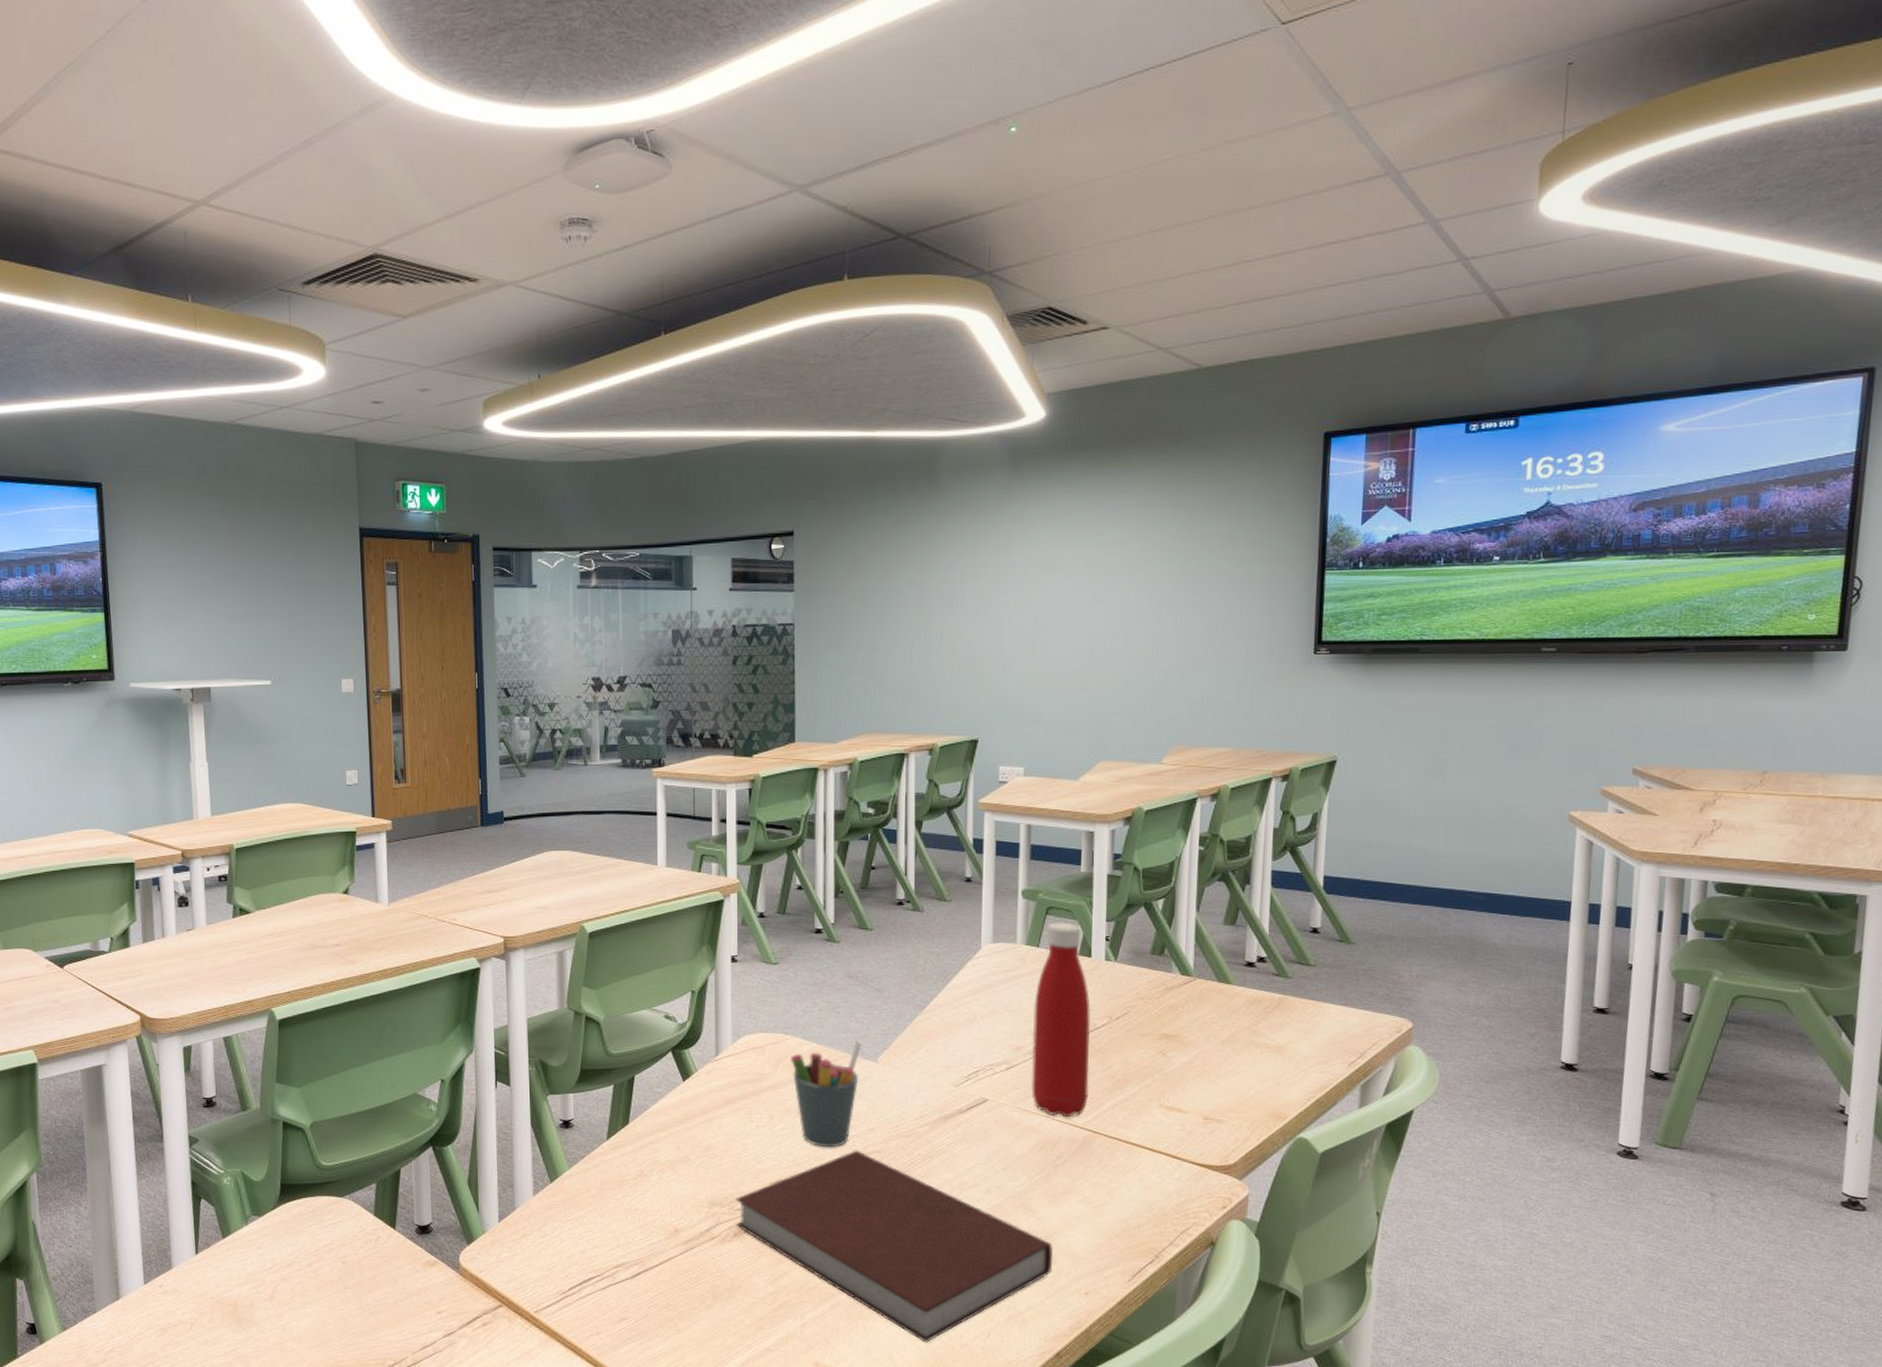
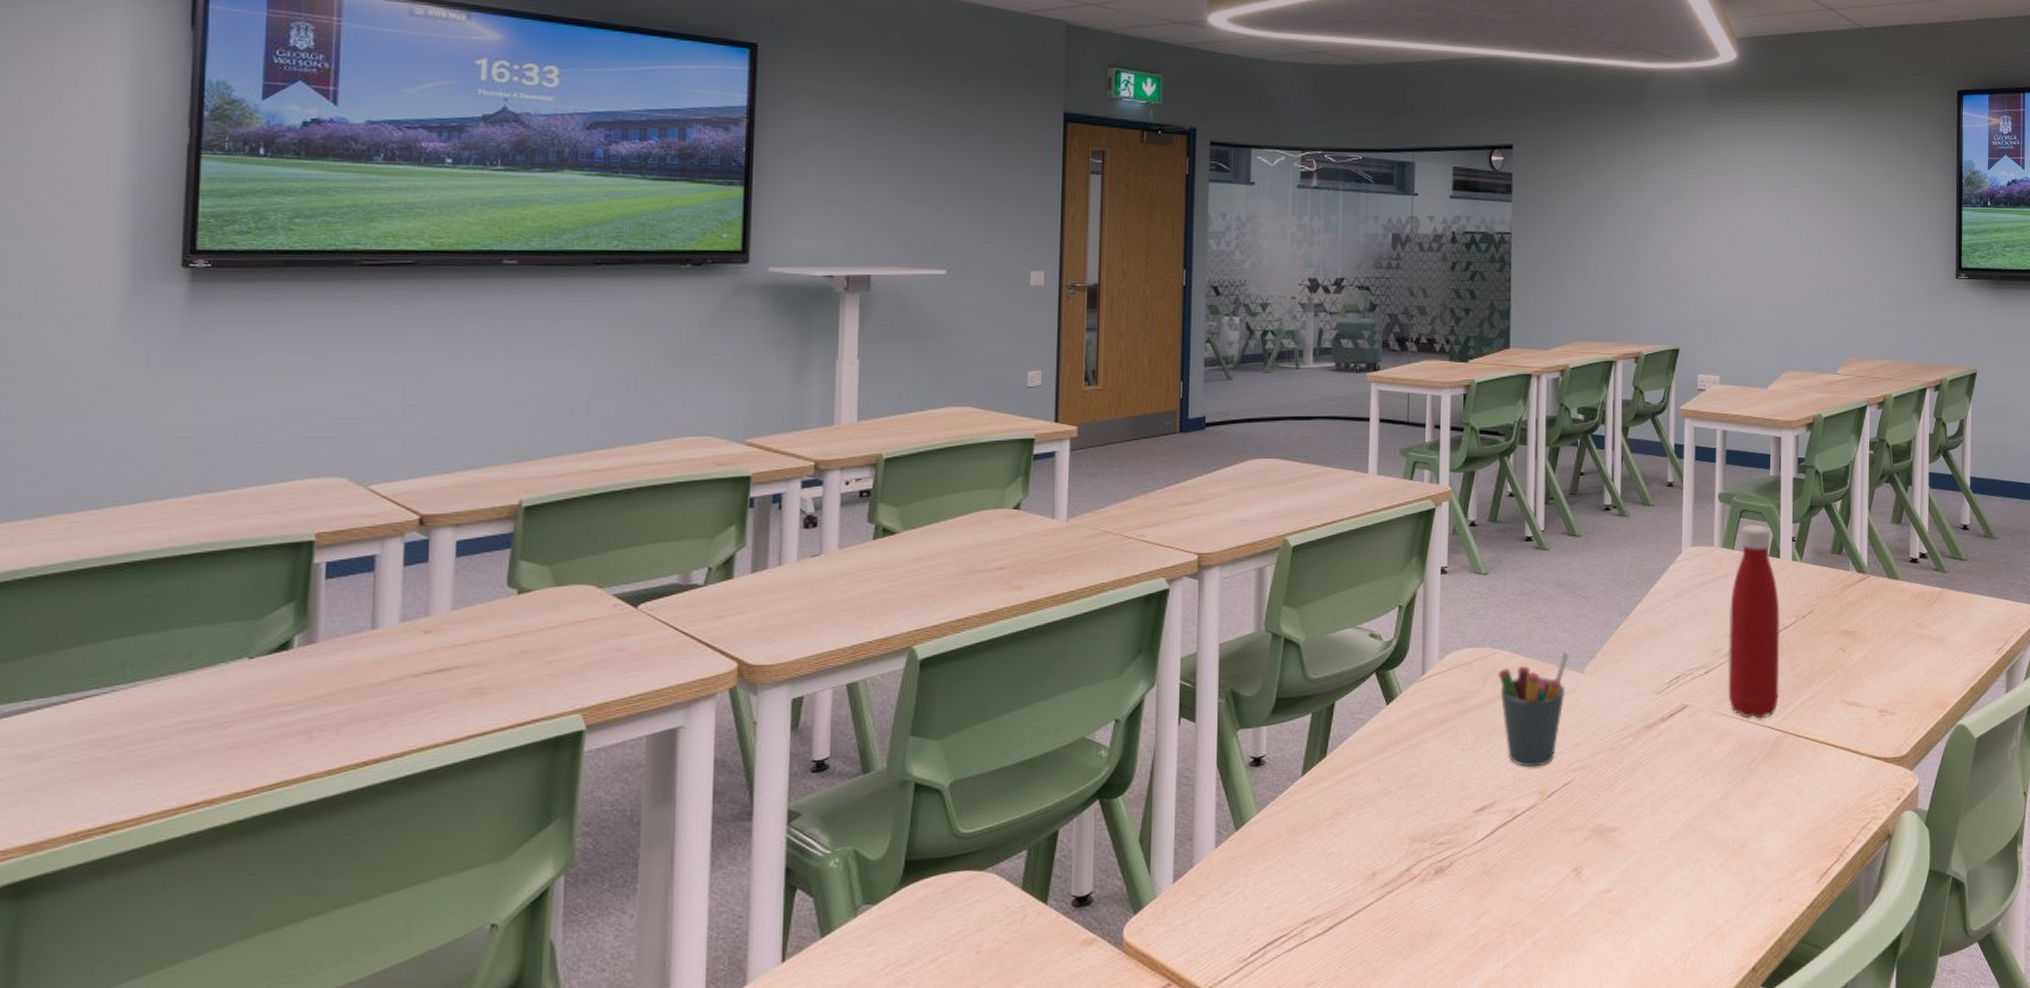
notebook: present [736,1150,1054,1342] -> none [1437,768,1749,972]

